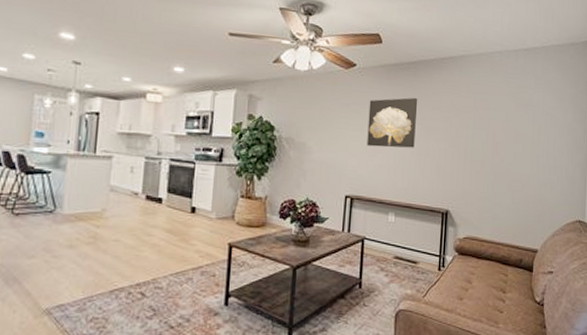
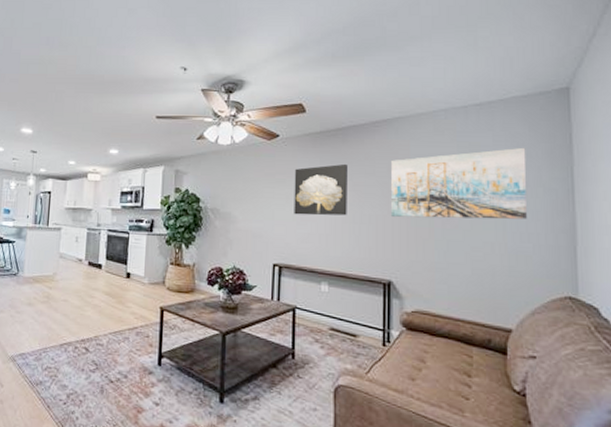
wall art: none [451,91,558,155] -> present [390,147,527,219]

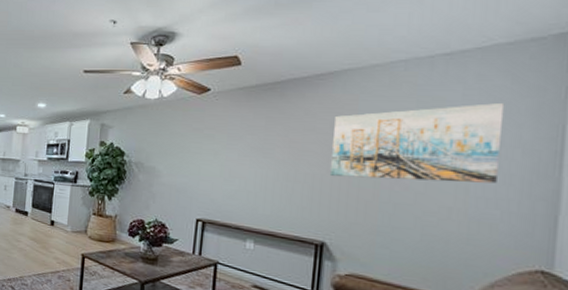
wall art: present [294,163,347,216] -> none [221,119,284,173]

